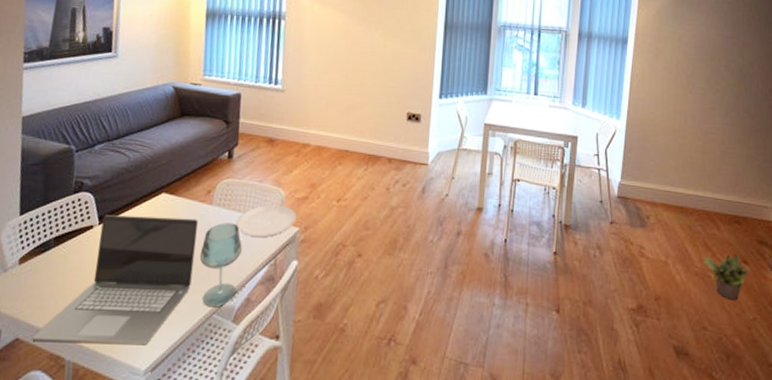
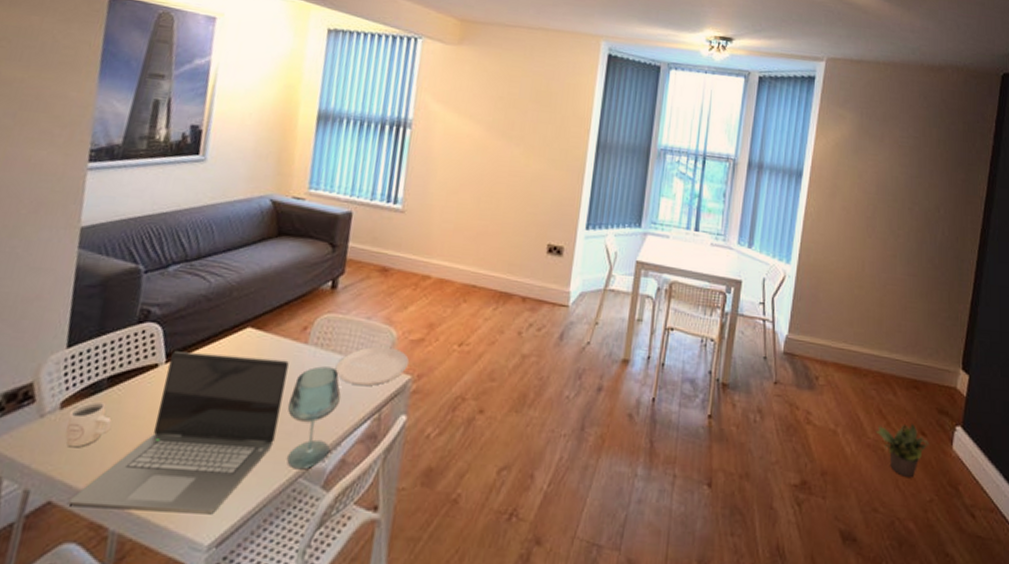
mug: none [25,257,61,295] -> present [66,401,113,448]

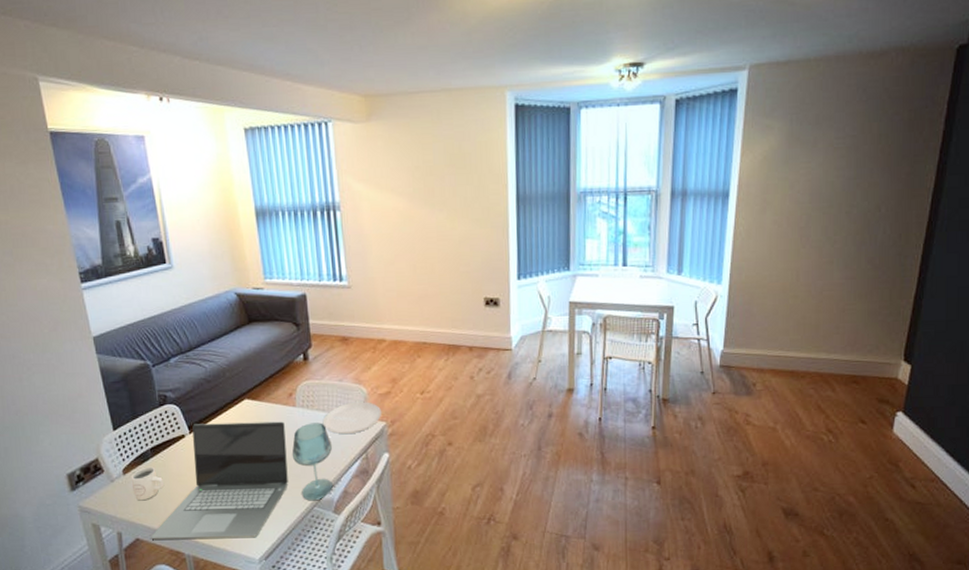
potted plant: present [876,424,930,477] -> none [815,414,870,460]

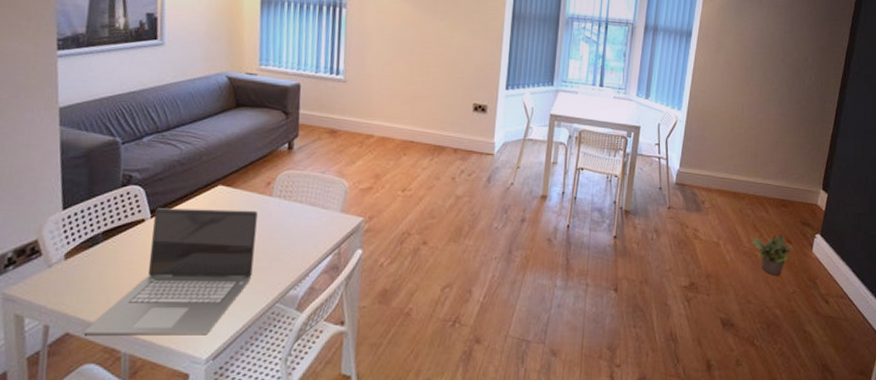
mug: present [131,466,165,501] -> none [72,252,112,290]
wine glass: present [291,422,333,501] -> none [260,214,306,297]
plate: present [322,401,382,435] -> none [298,195,361,228]
potted plant: none [815,414,870,460] -> present [751,234,794,275]

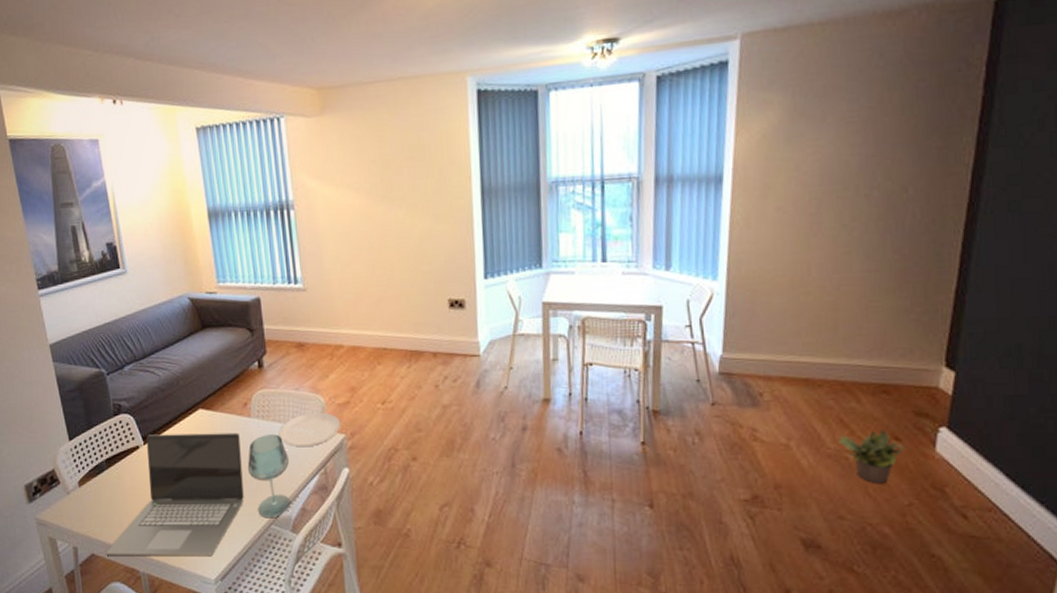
wine glass: none [260,214,306,297] -> present [247,434,290,519]
plate: none [298,195,361,228] -> present [278,412,341,448]

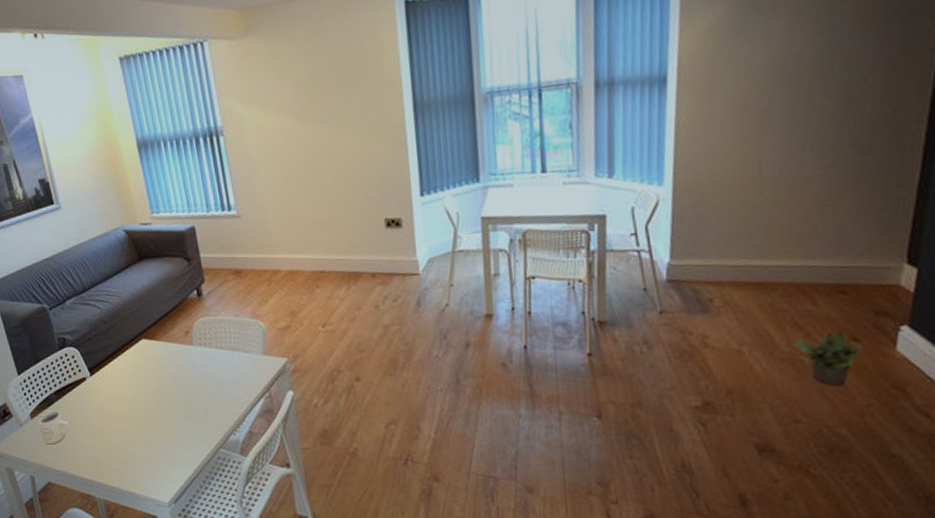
mug: none [86,479,120,515] -> present [38,410,71,445]
laptop: present [106,432,244,557] -> none [62,360,192,484]
wine glass: present [247,434,290,519] -> none [192,361,238,443]
plate: present [278,412,341,448] -> none [221,337,283,373]

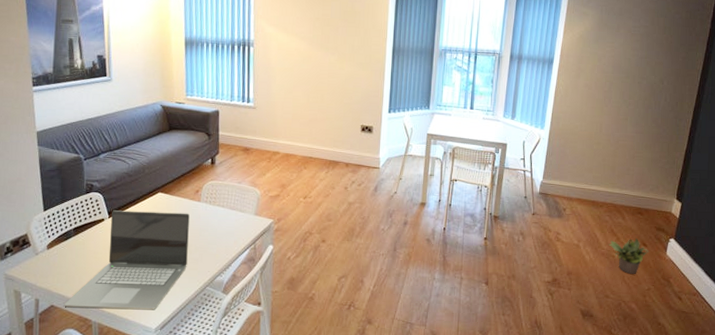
mug: present [38,410,71,445] -> none [53,244,82,273]
laptop: none [62,360,192,484] -> present [64,210,190,310]

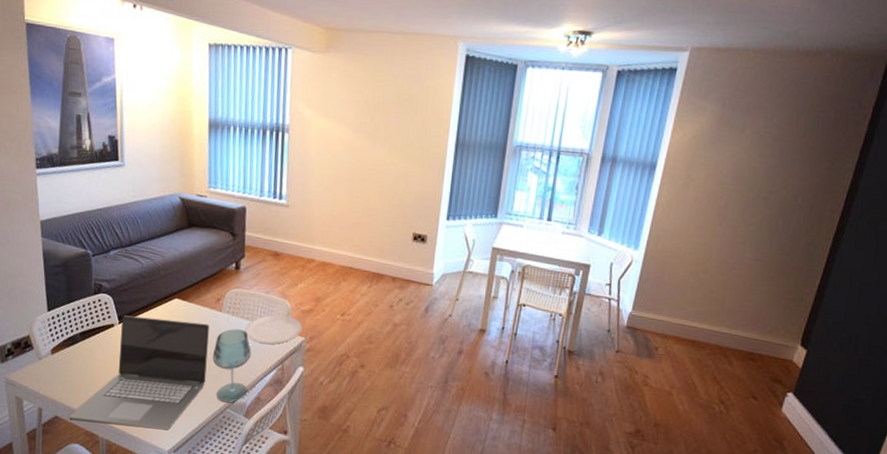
wine glass: none [193,216,228,282] -> present [212,329,252,403]
plate: none [221,201,271,228] -> present [245,314,303,345]
potted plant: present [608,238,649,274] -> none [708,389,760,432]

